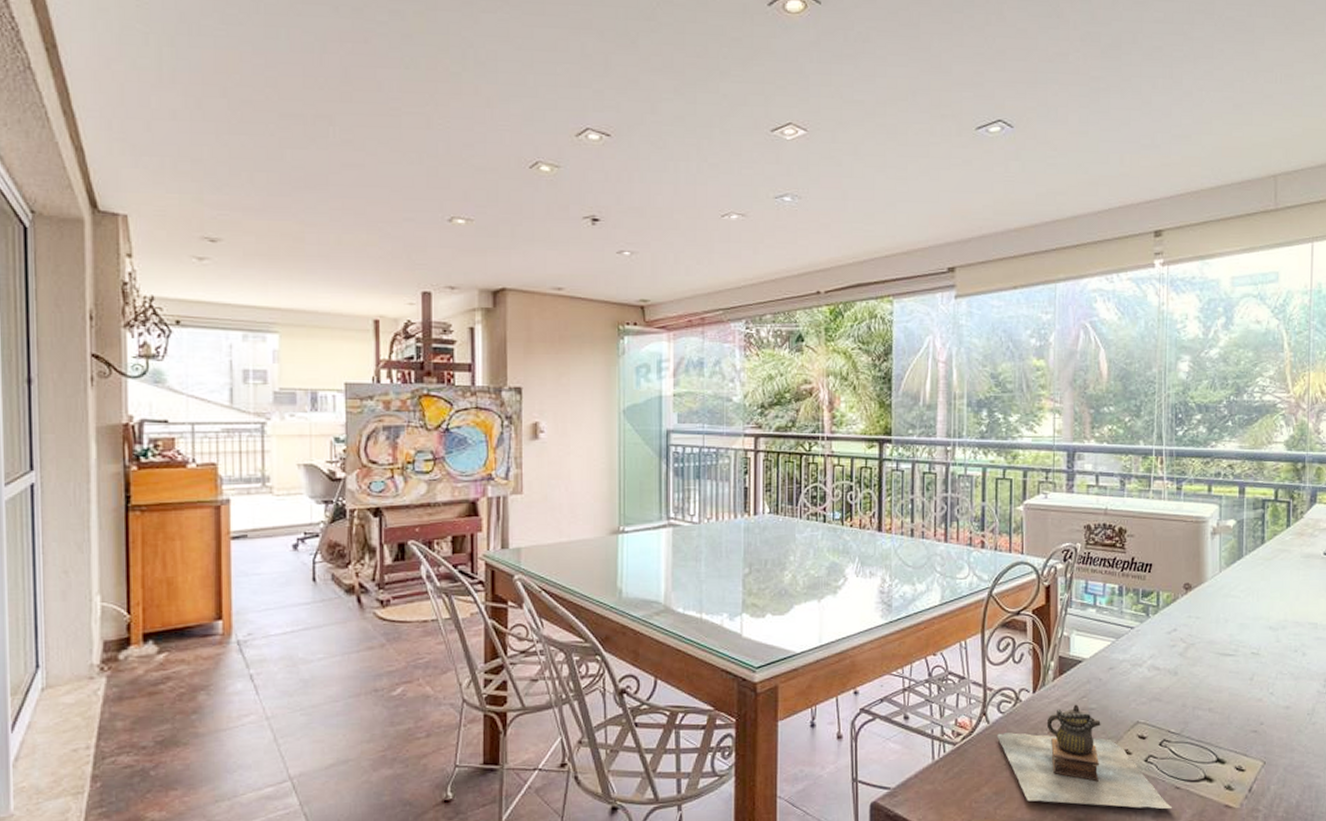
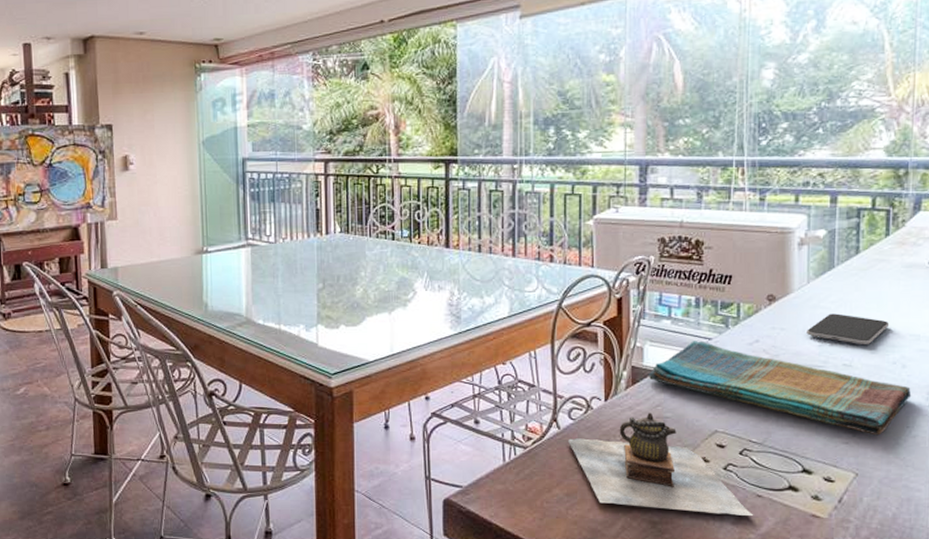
dish towel: none [1074,629,1311,723] -> present [648,341,912,436]
smartphone: none [1219,602,1291,634] -> present [807,313,890,346]

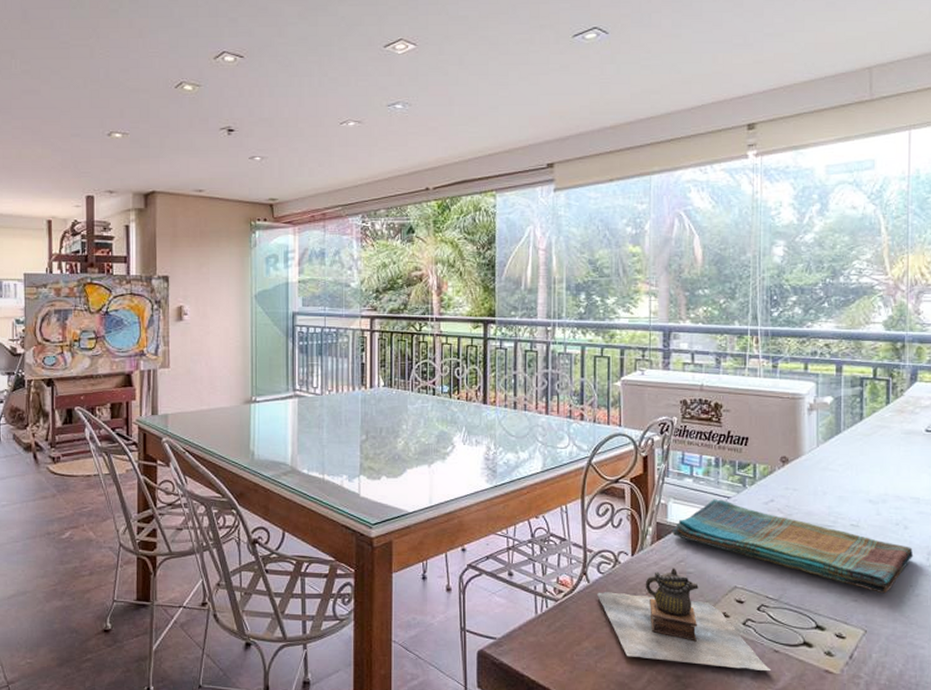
smartphone: present [807,313,890,346] -> none [817,476,892,507]

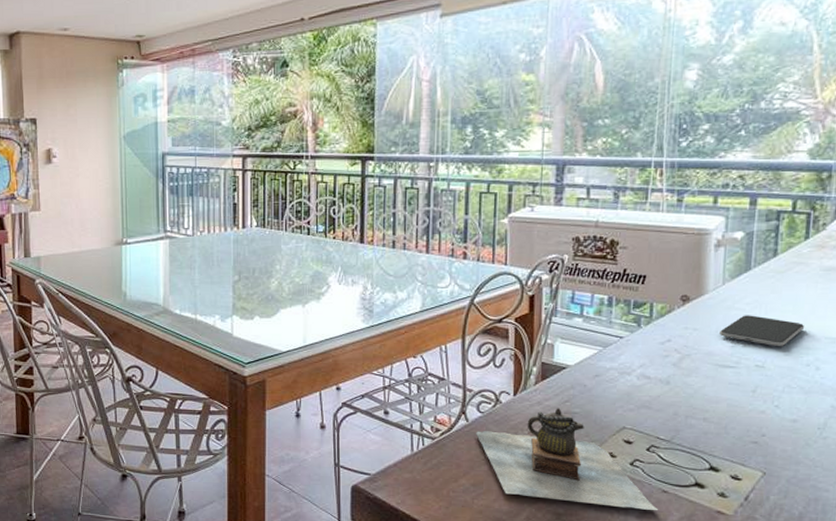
dish towel: present [672,499,914,594] -> none [557,339,825,436]
smartphone: none [817,476,892,507] -> present [720,315,805,347]

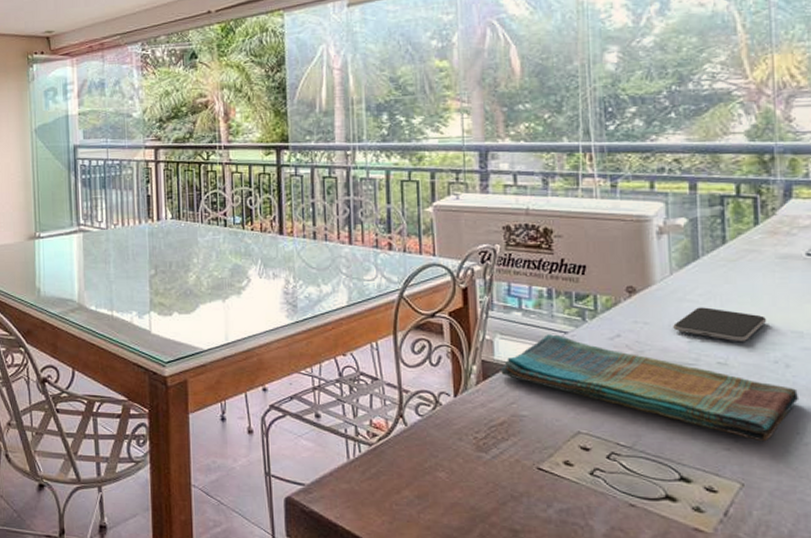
teapot: present [476,408,659,510] -> none [417,410,628,527]
dish towel: none [557,339,825,436] -> present [500,334,800,442]

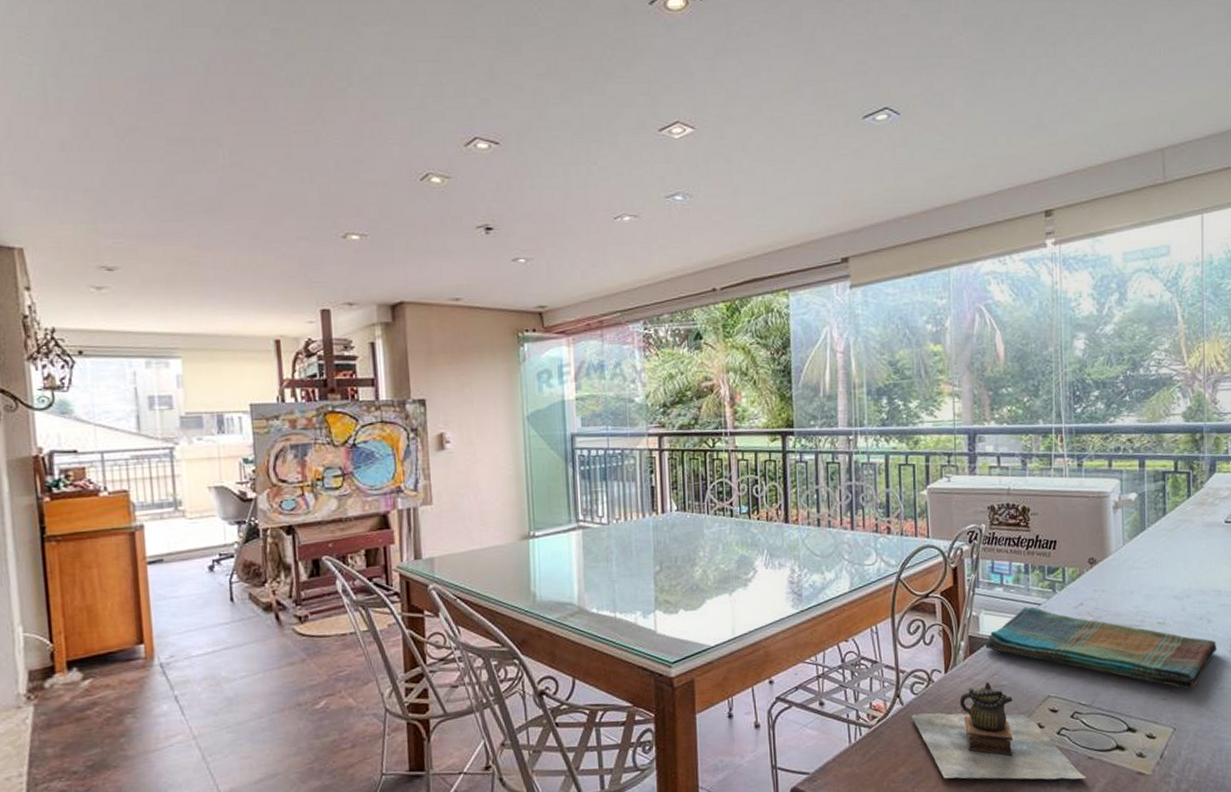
teapot: none [417,410,628,527] -> present [912,682,1087,780]
smartphone: present [673,307,767,342] -> none [1125,573,1195,603]

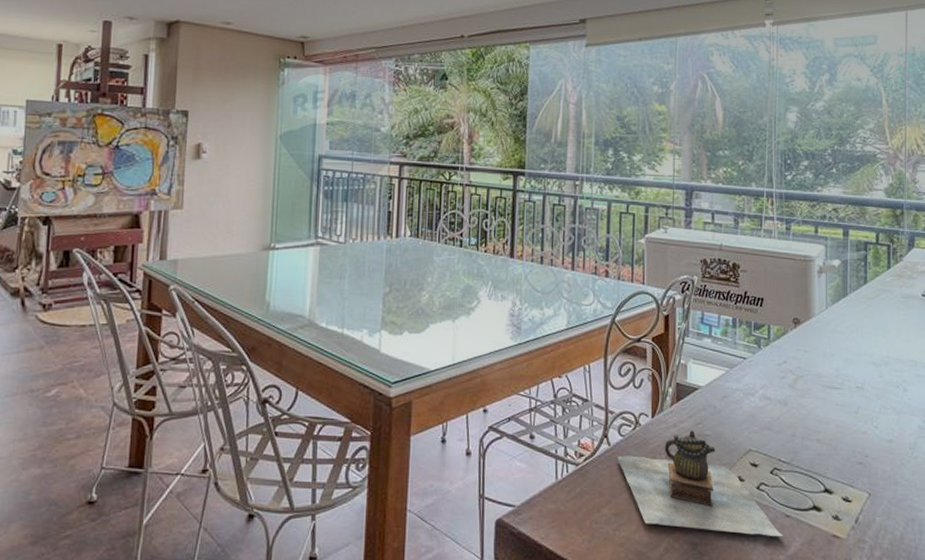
dish towel: present [984,606,1217,690] -> none [691,360,913,456]

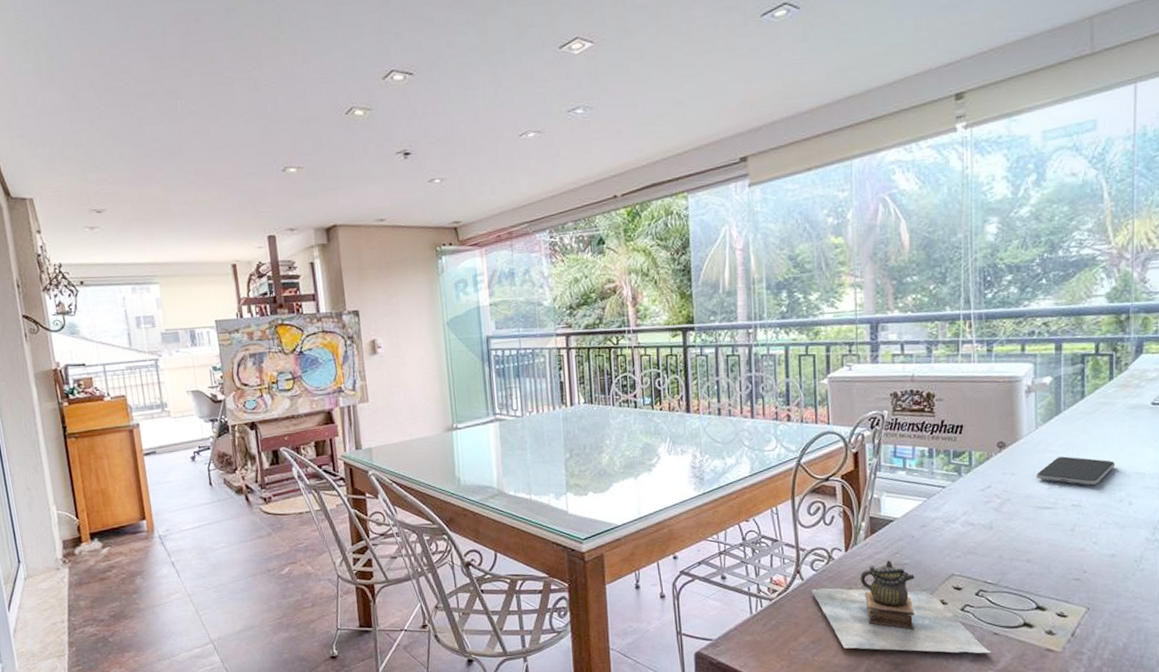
smartphone: none [826,338,893,369] -> present [1036,456,1116,486]

